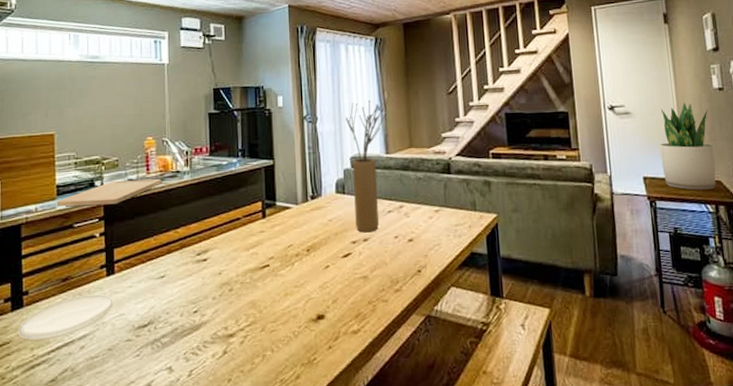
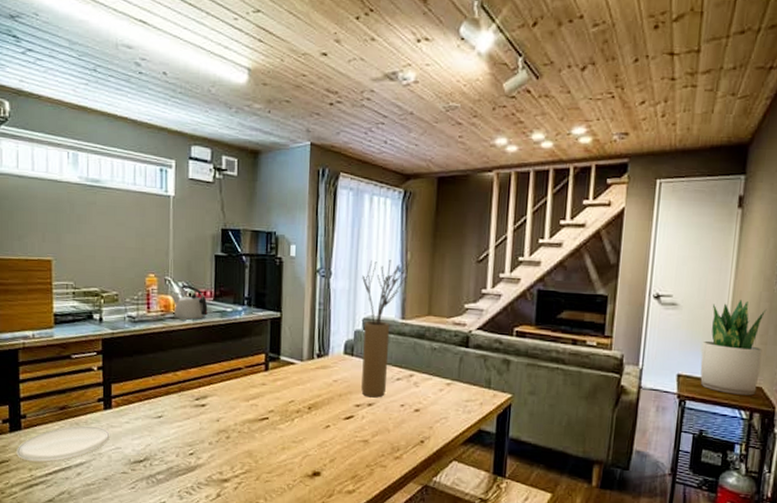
cutting board: present [56,179,161,207] -> none [54,315,162,340]
kettle: none [168,143,205,178] -> present [170,284,208,321]

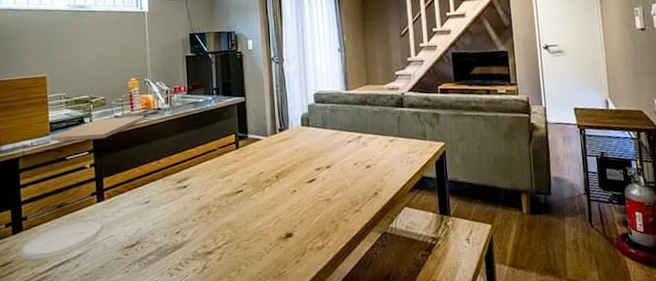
cutting board: none [54,315,162,340] -> present [50,116,144,142]
kettle: present [170,284,208,321] -> none [150,83,183,115]
vase: present [361,260,410,398] -> none [309,43,347,161]
planter: present [700,300,767,396] -> none [588,42,638,119]

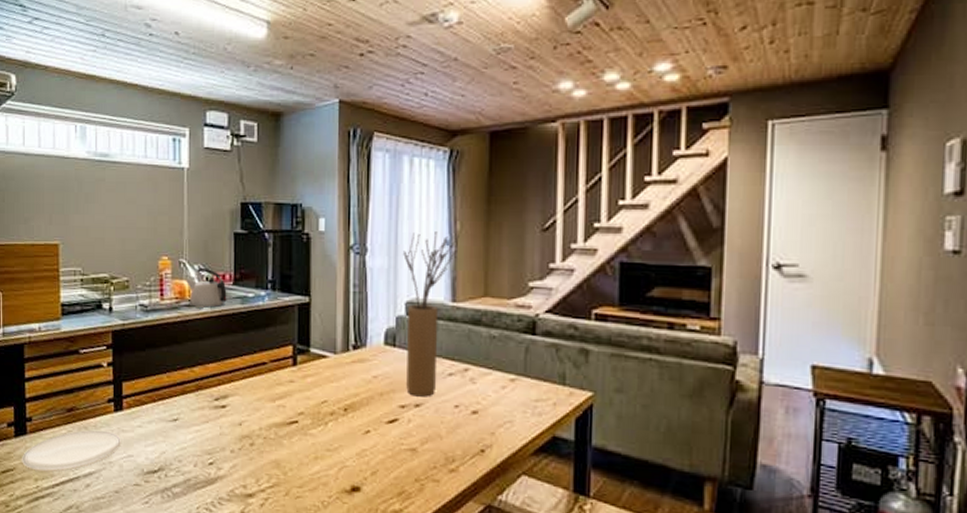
cutting board: present [50,116,144,142] -> none [61,304,176,332]
kettle: none [150,83,183,115] -> present [185,267,227,309]
vase: none [309,43,347,161] -> present [403,231,459,397]

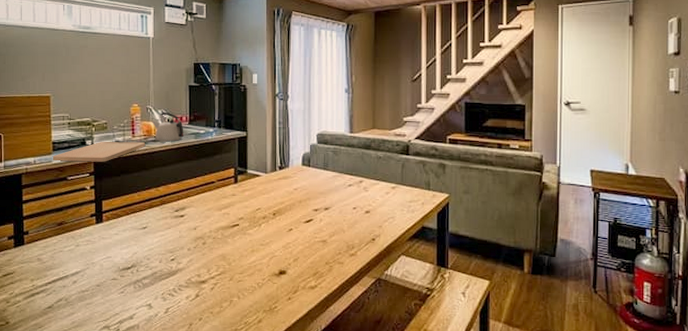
plate: present [22,429,121,472] -> none [20,238,101,273]
cutting board: none [61,304,176,332] -> present [52,141,145,162]
vase: present [403,231,459,397] -> none [315,83,355,203]

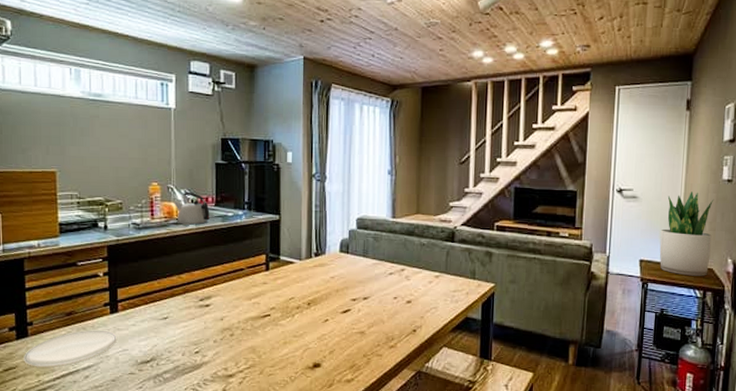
plate: none [20,238,101,273] -> present [24,330,117,368]
cutting board: present [52,141,145,162] -> none [59,223,166,246]
planter: none [609,103,662,186] -> present [659,192,714,276]

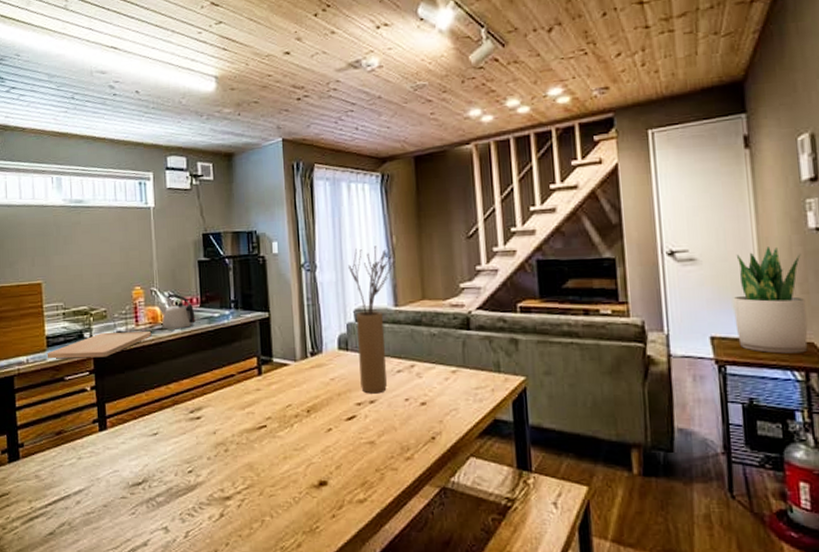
plate: present [24,330,117,368] -> none [16,449,107,493]
cutting board: none [59,223,166,246] -> present [47,332,151,359]
vase: none [355,164,398,292] -> present [348,246,396,394]

